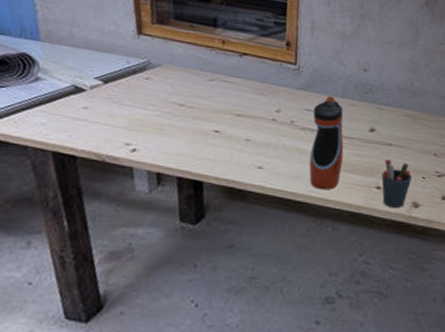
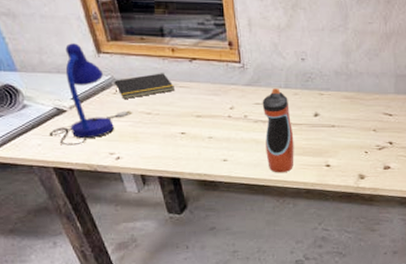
desk lamp: none [57,20,164,130] -> present [49,43,133,146]
notepad: none [148,63,217,87] -> present [114,73,174,99]
pen holder: present [381,159,412,209] -> none [329,140,356,182]

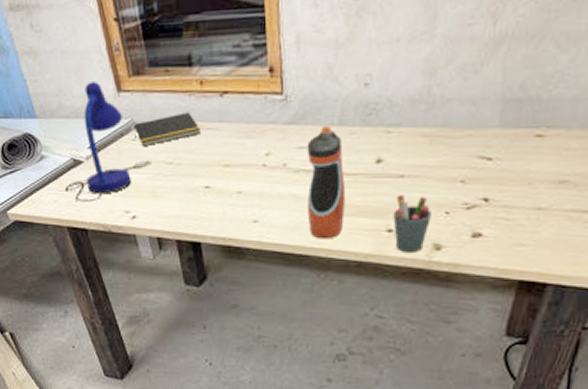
pen holder: none [329,140,356,182] -> present [393,195,431,254]

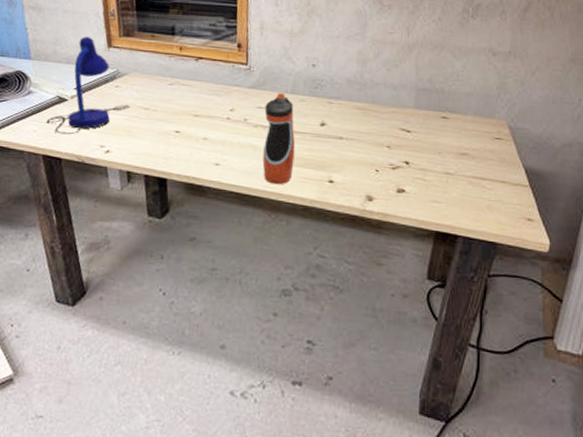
notepad: present [134,112,200,146] -> none [117,69,177,93]
pen holder: present [393,195,431,254] -> none [333,153,365,202]

